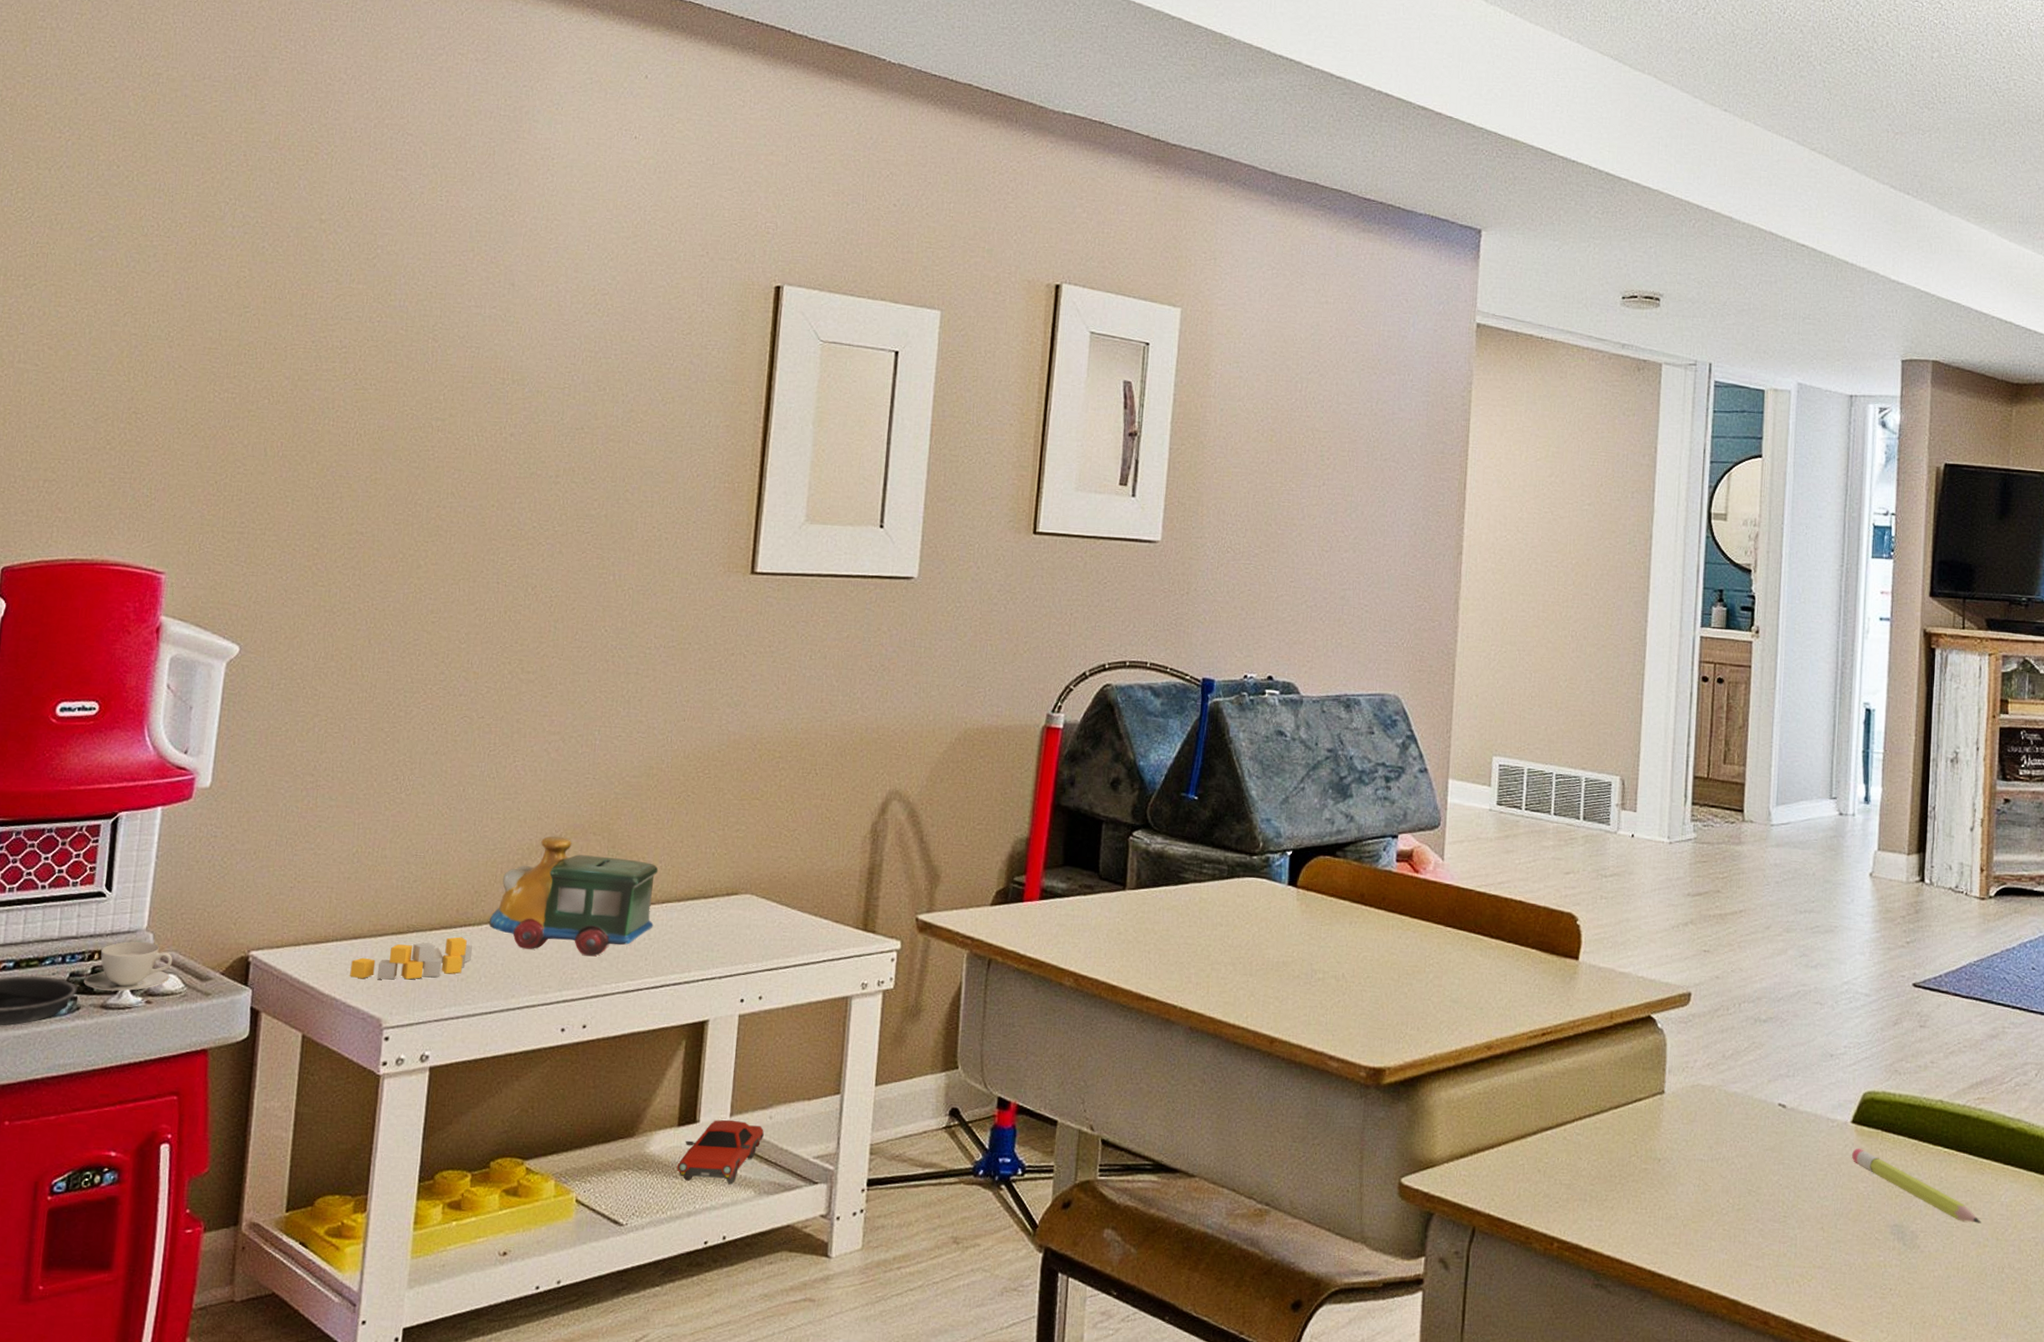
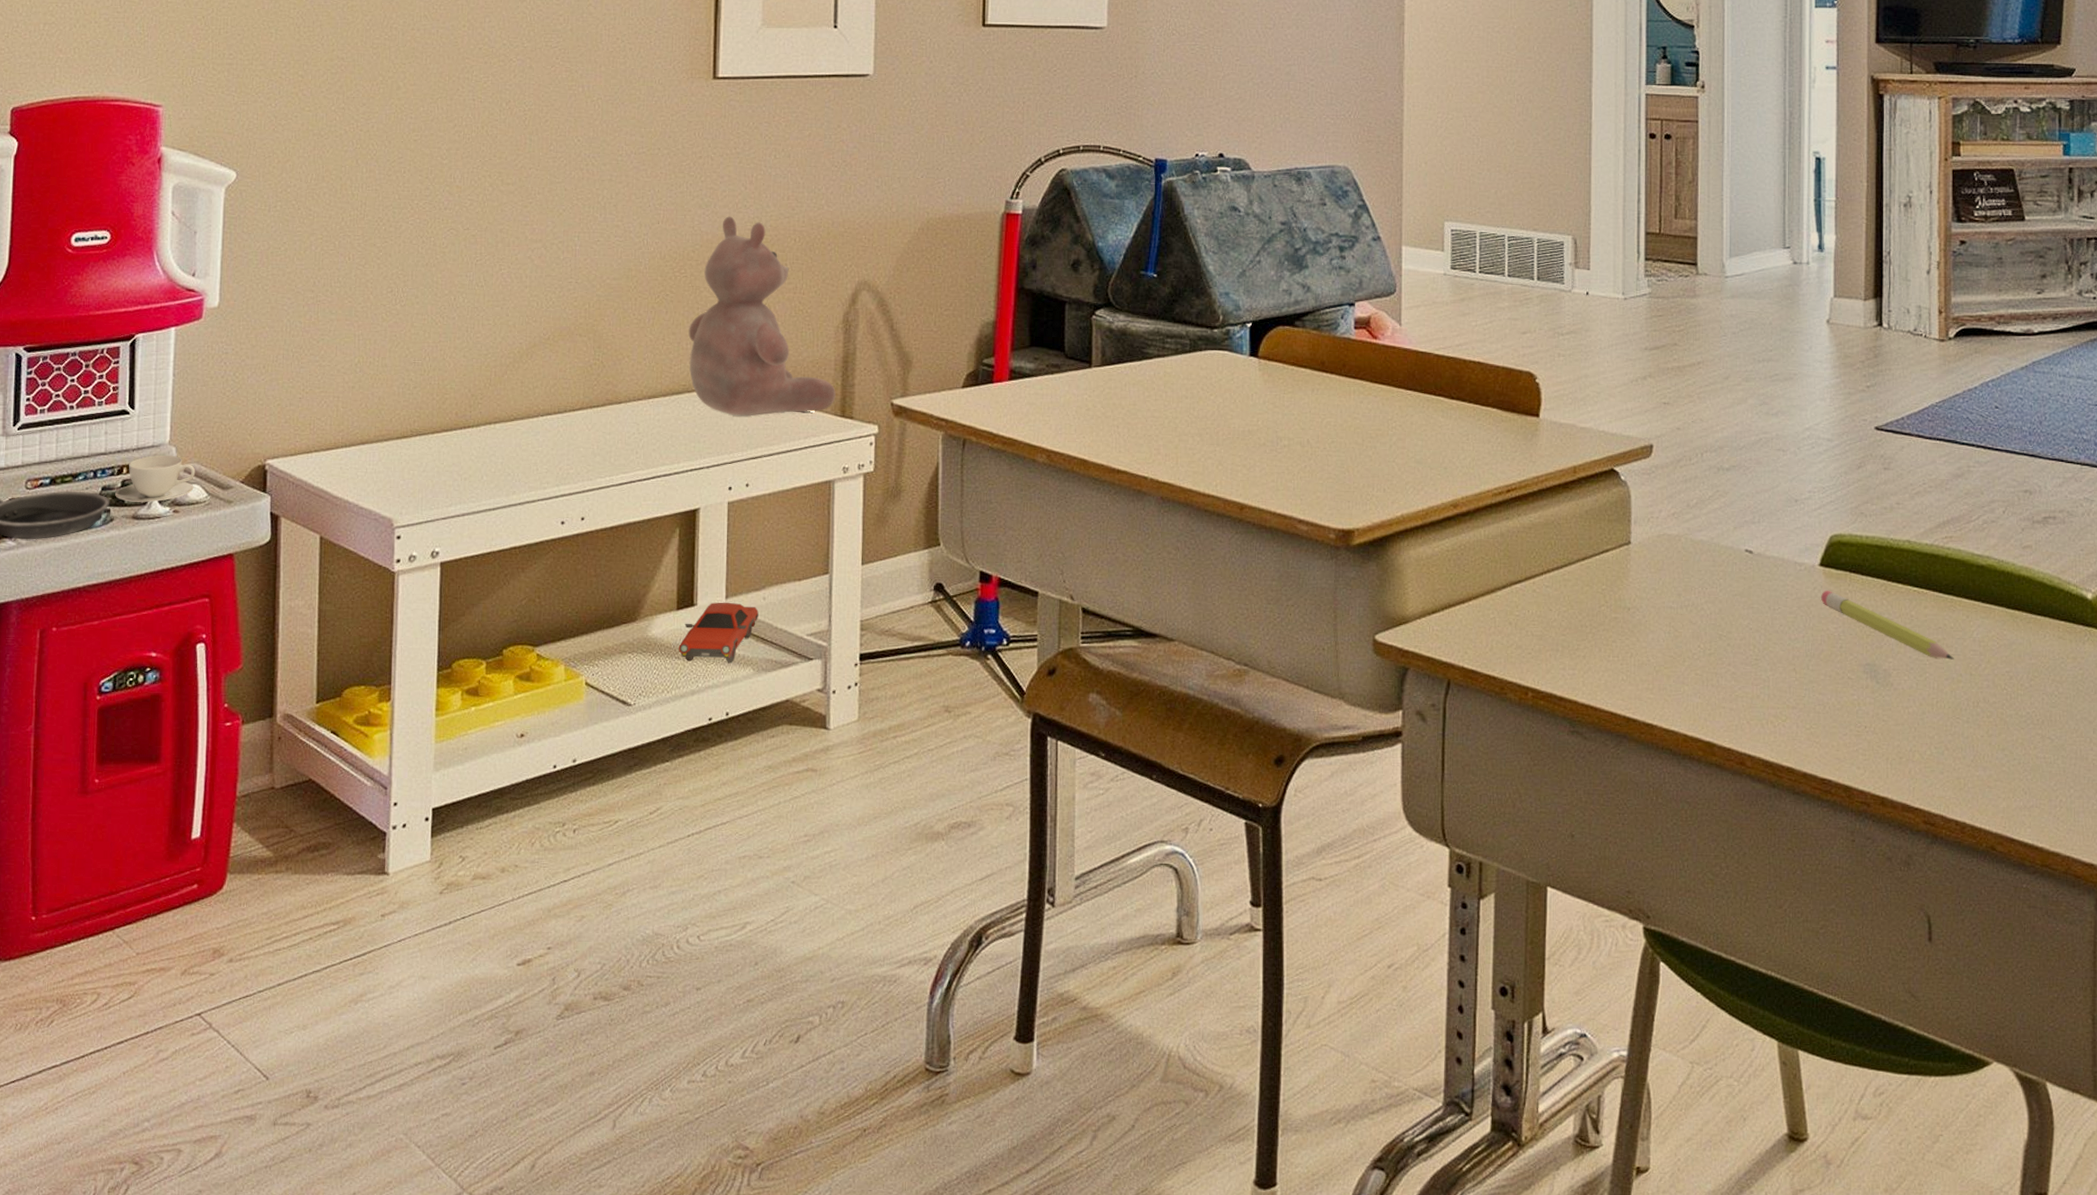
toy blocks: present [350,937,472,980] -> none [360,438,473,482]
toy train: present [488,836,659,957] -> none [486,339,643,452]
stuffed animal: none [707,716,859,926] -> present [688,216,836,416]

